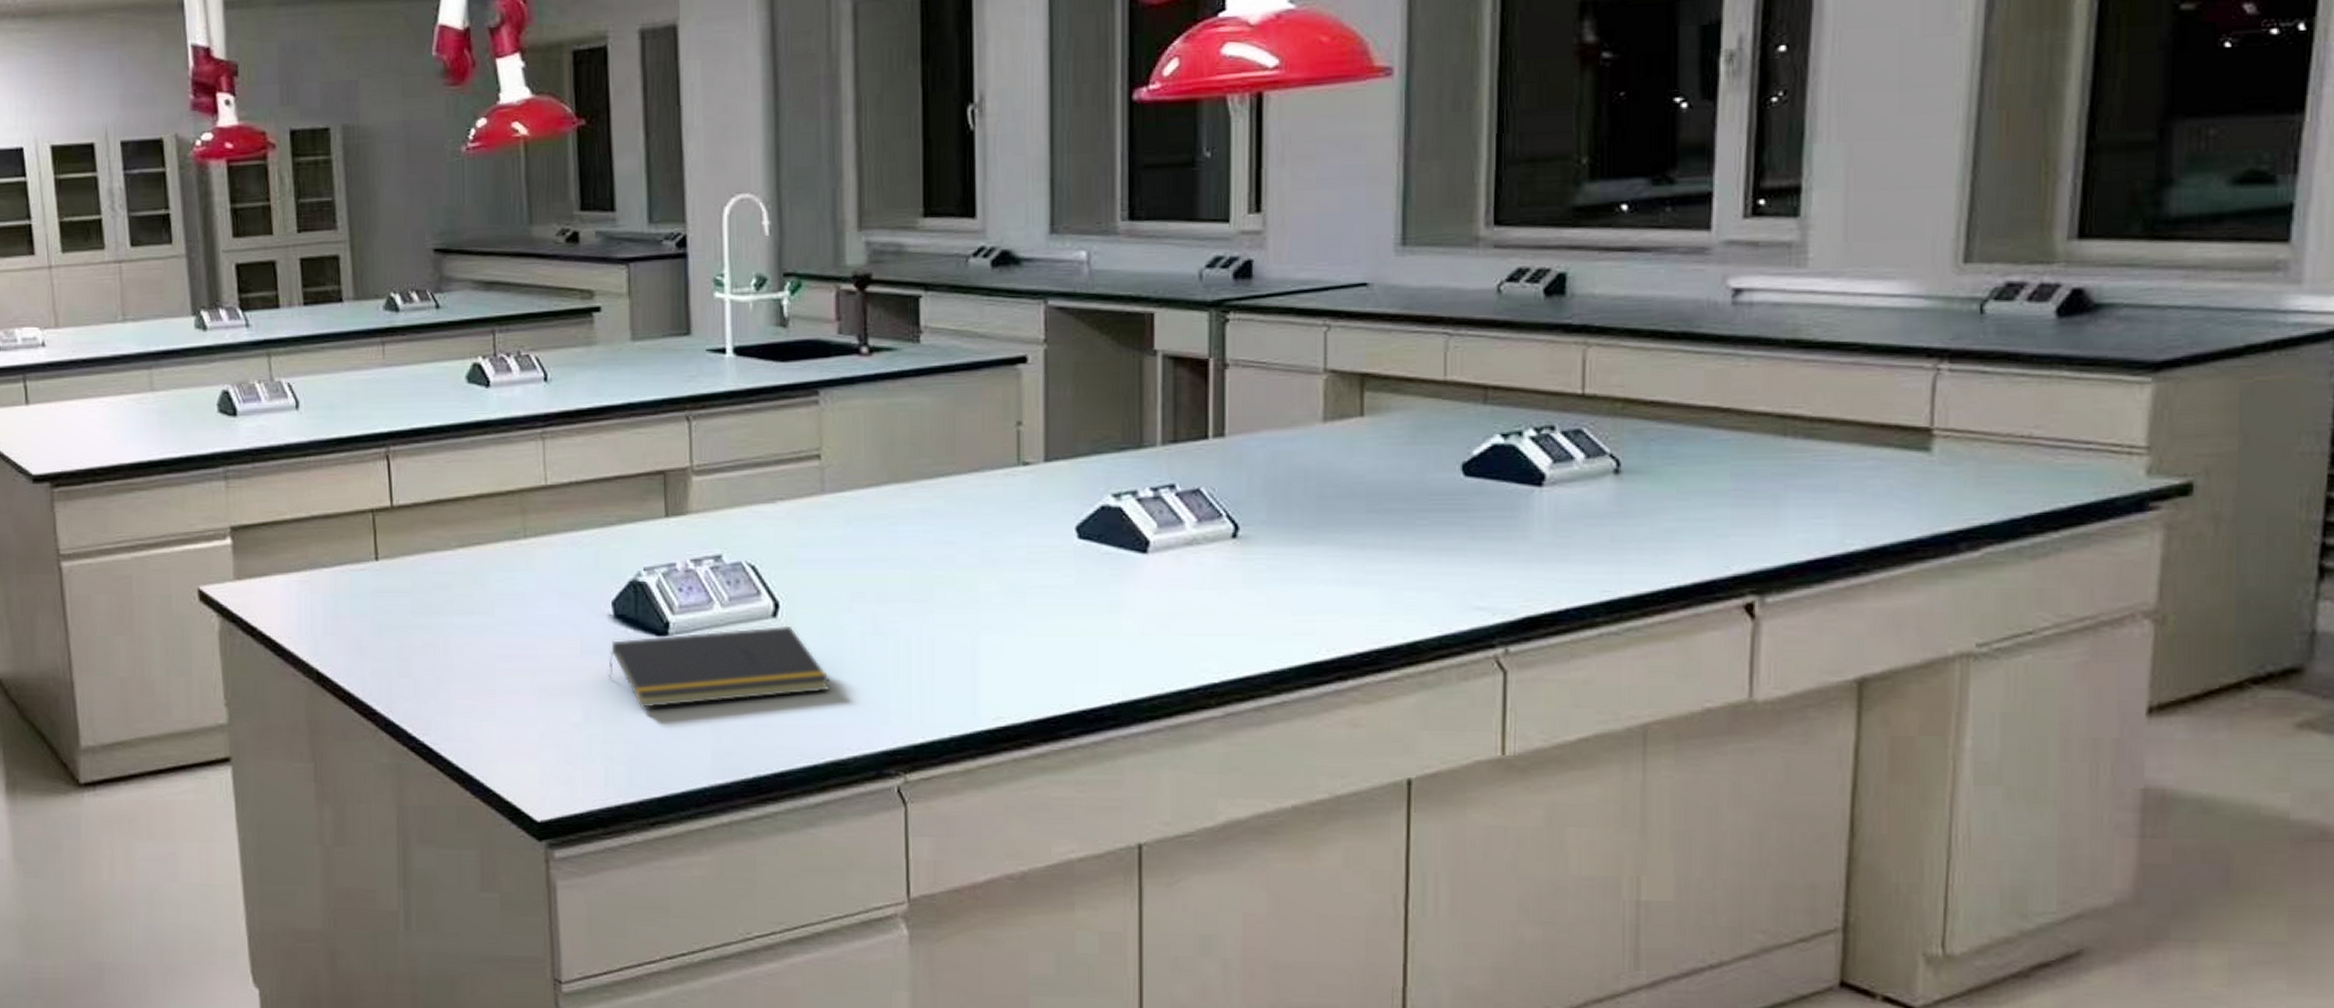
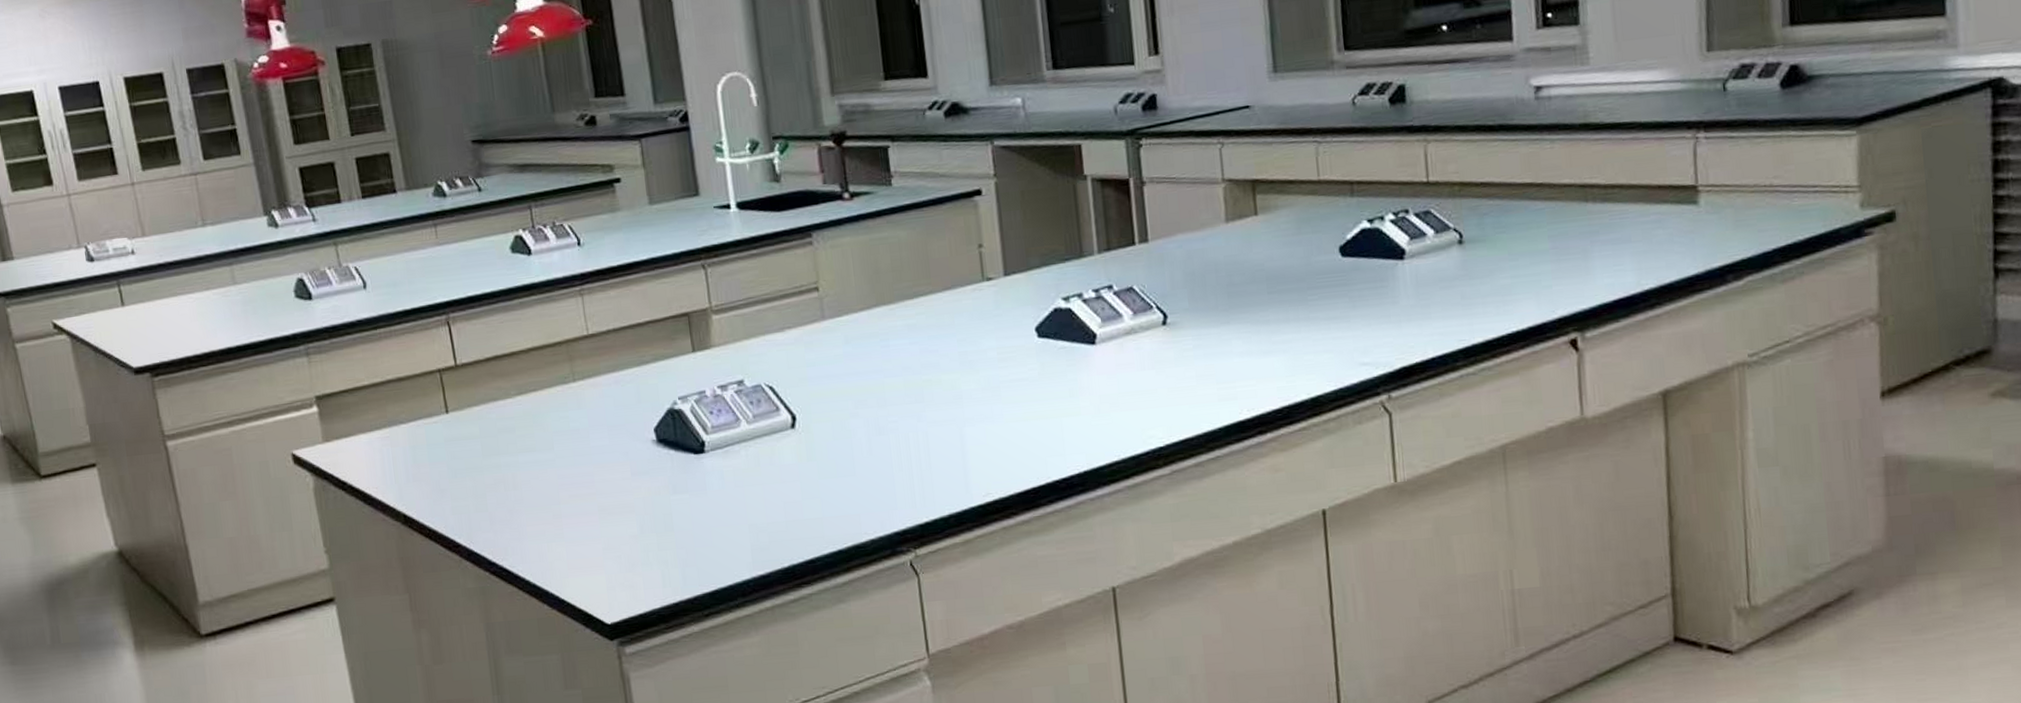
notepad: present [608,625,831,708] -> none [657,434,845,517]

